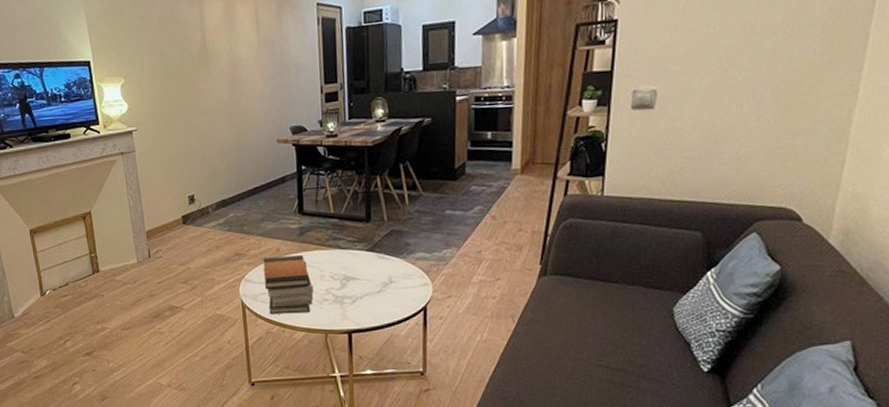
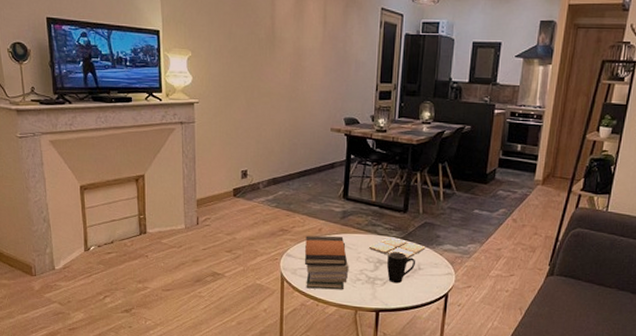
drink coaster: none [332,250,396,272] -> present [368,237,426,259]
mug: none [354,264,387,301] -> present [387,251,416,284]

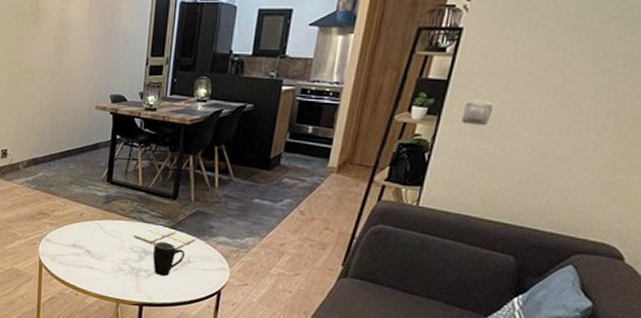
book stack: present [304,236,349,290] -> none [64,220,112,280]

